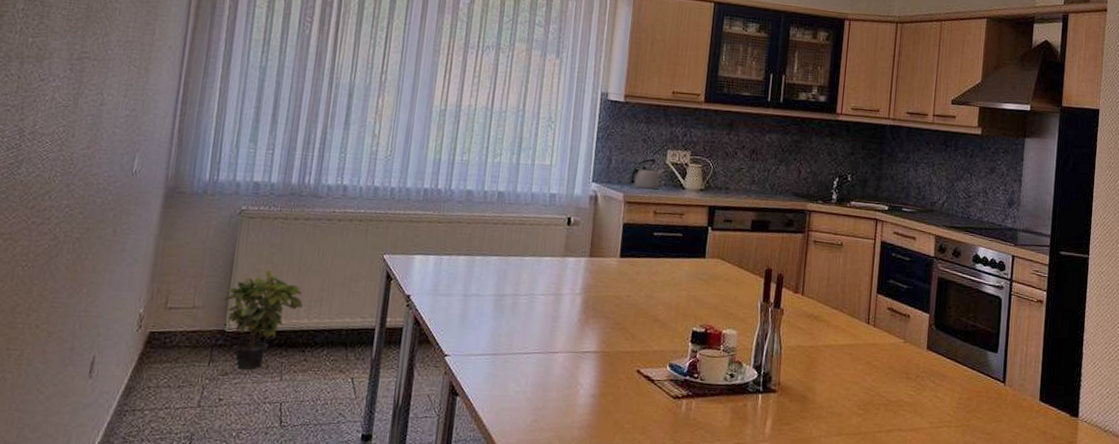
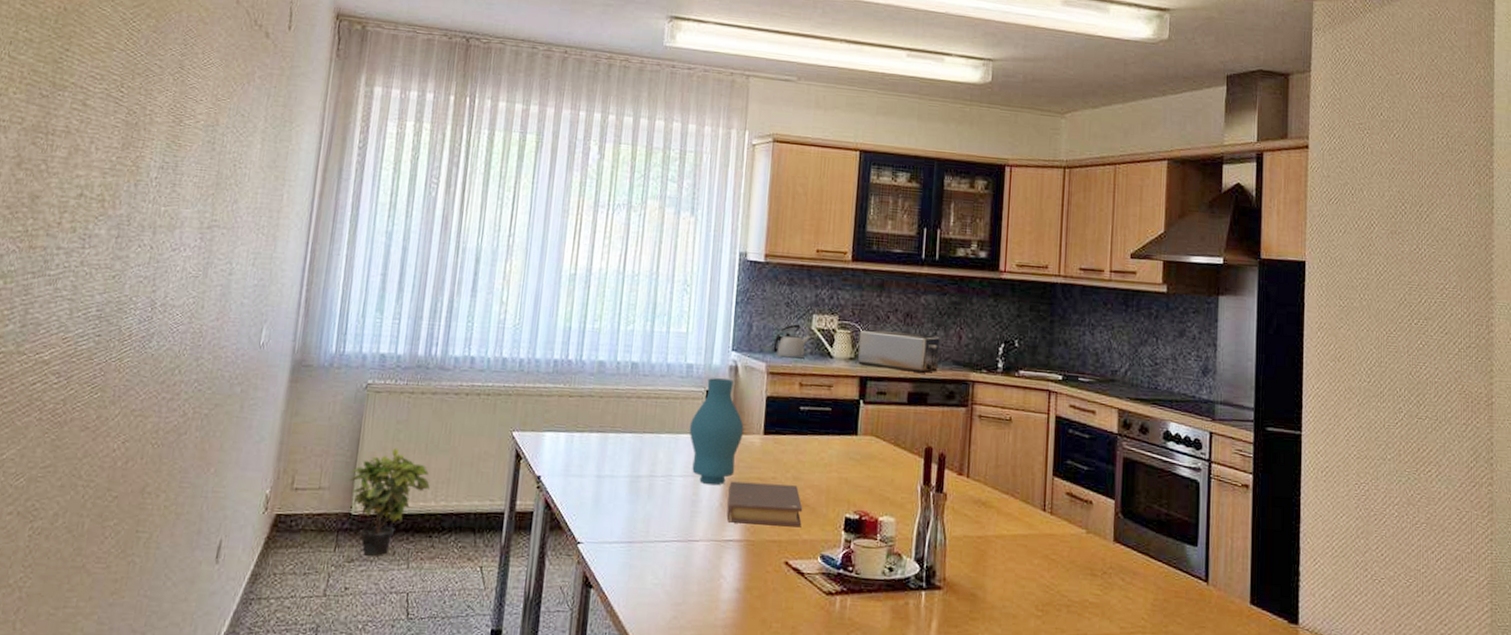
vase: none [551,206,602,302] -> present [689,378,744,485]
book: none [584,299,654,340] -> present [726,481,803,528]
toaster: none [707,163,782,204] -> present [857,329,940,374]

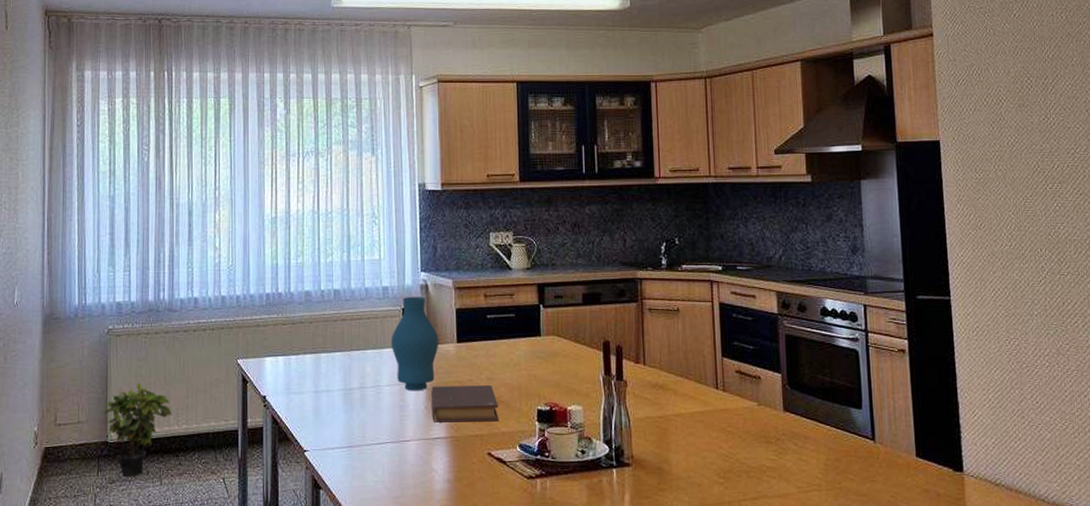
kettle: present [773,324,812,359] -> none [457,242,491,273]
toaster: present [857,329,940,374] -> none [533,240,607,276]

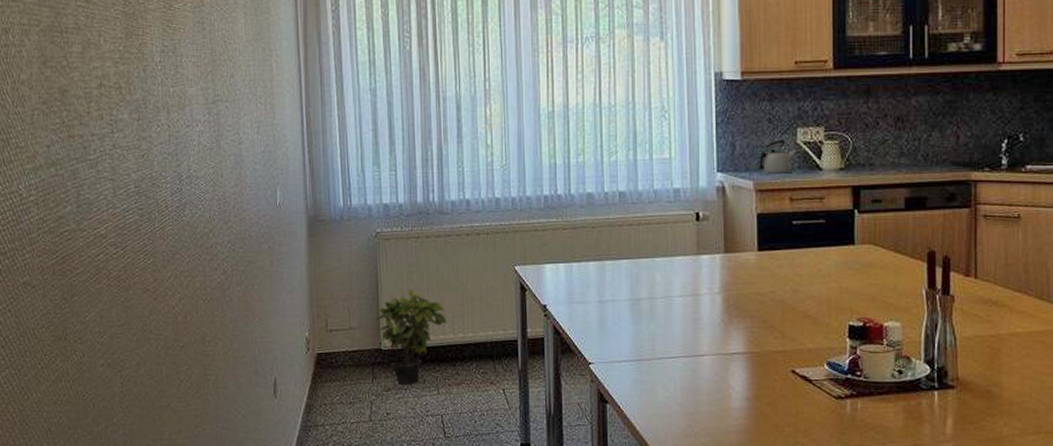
vase: present [391,297,439,390] -> none [683,200,738,302]
book: present [431,385,499,422] -> none [728,298,805,337]
kettle: none [457,242,491,273] -> present [759,139,798,174]

